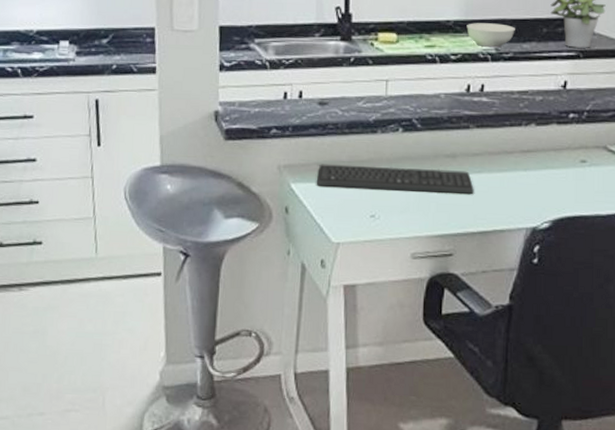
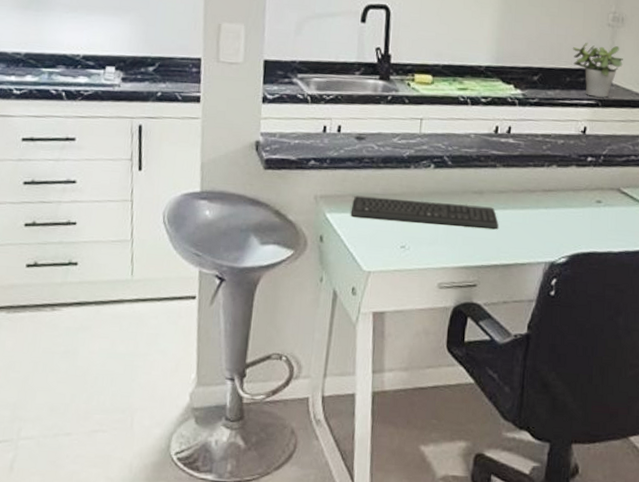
bowl: present [466,23,515,48] -> none [497,69,541,93]

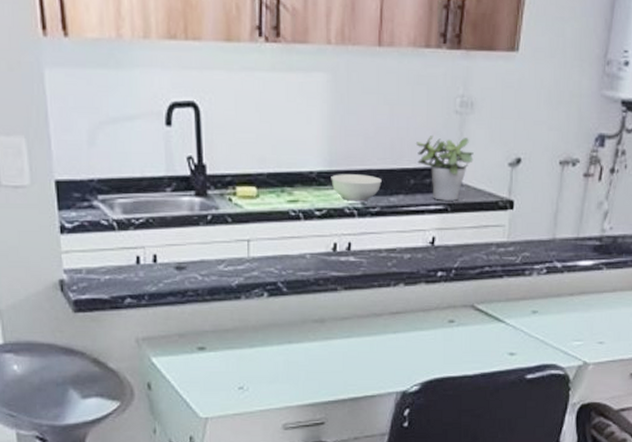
computer keyboard: present [350,195,499,229] -> none [179,335,344,361]
bowl: none [497,69,541,93] -> present [331,174,382,202]

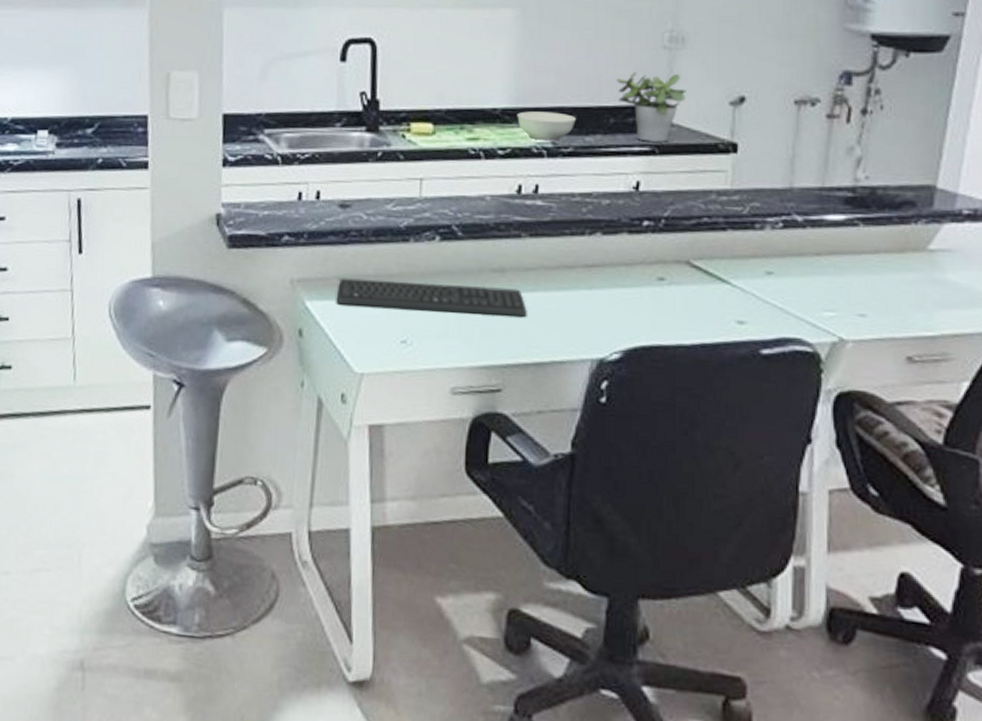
computer keyboard: none [179,335,344,361] -> present [336,278,527,317]

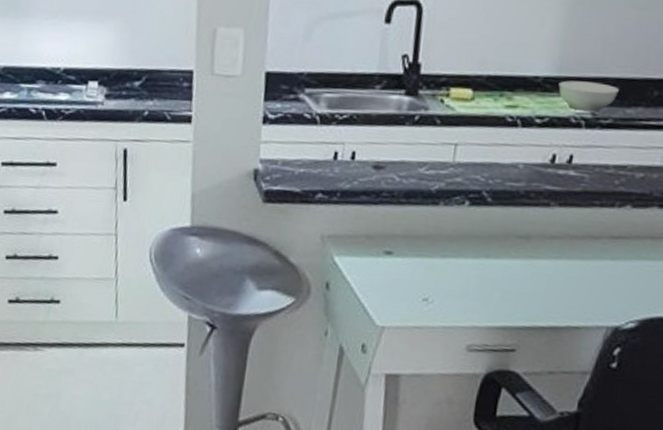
computer keyboard: present [336,278,527,317] -> none [363,236,549,283]

